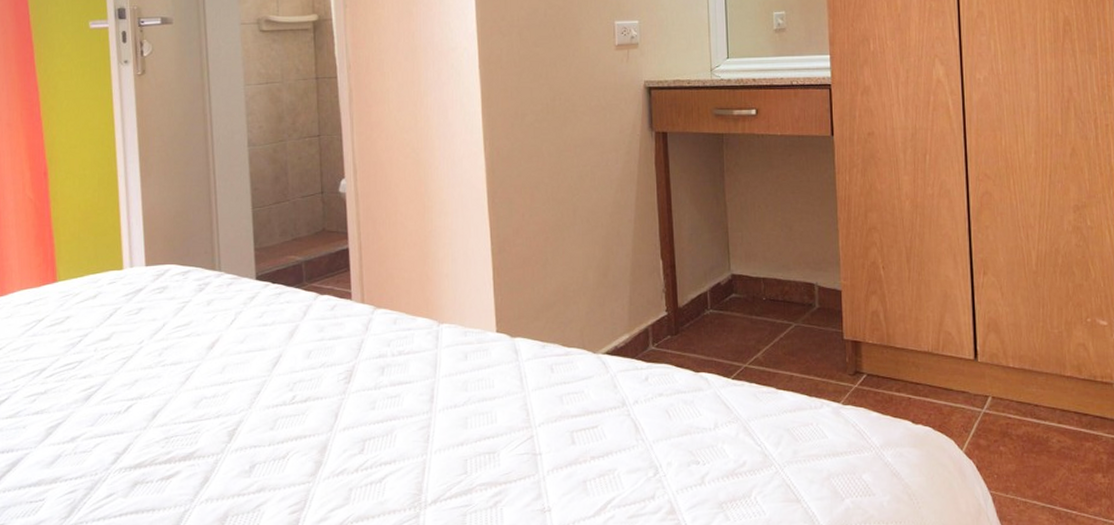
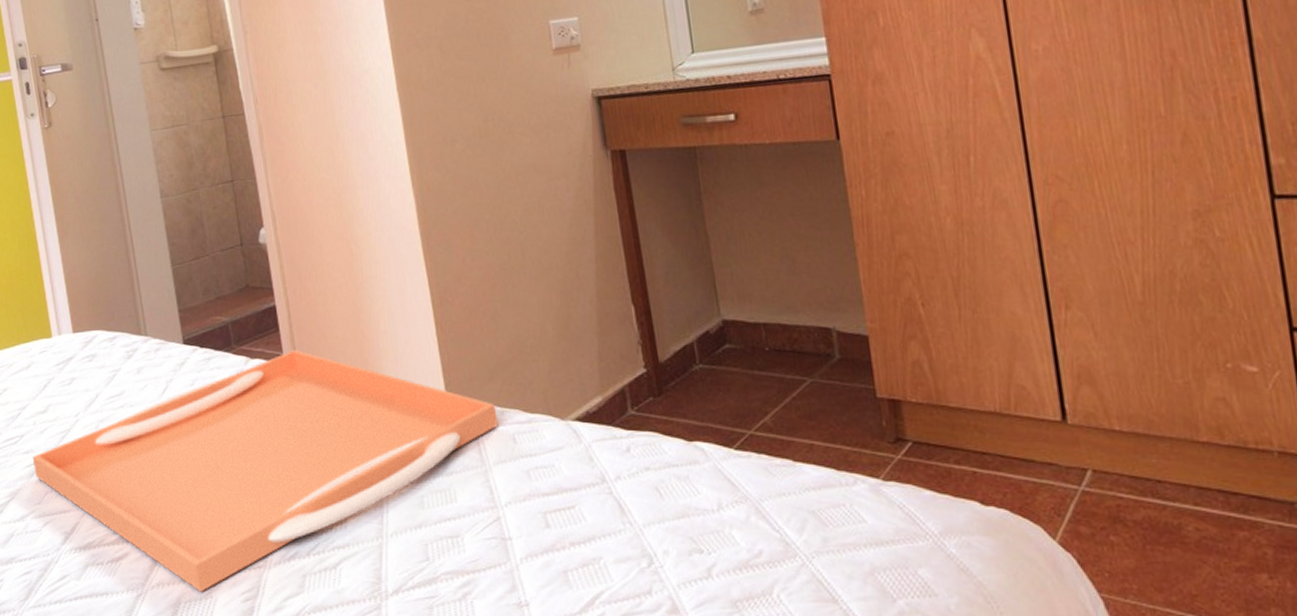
serving tray: none [89,288,539,506] -> present [32,350,498,592]

